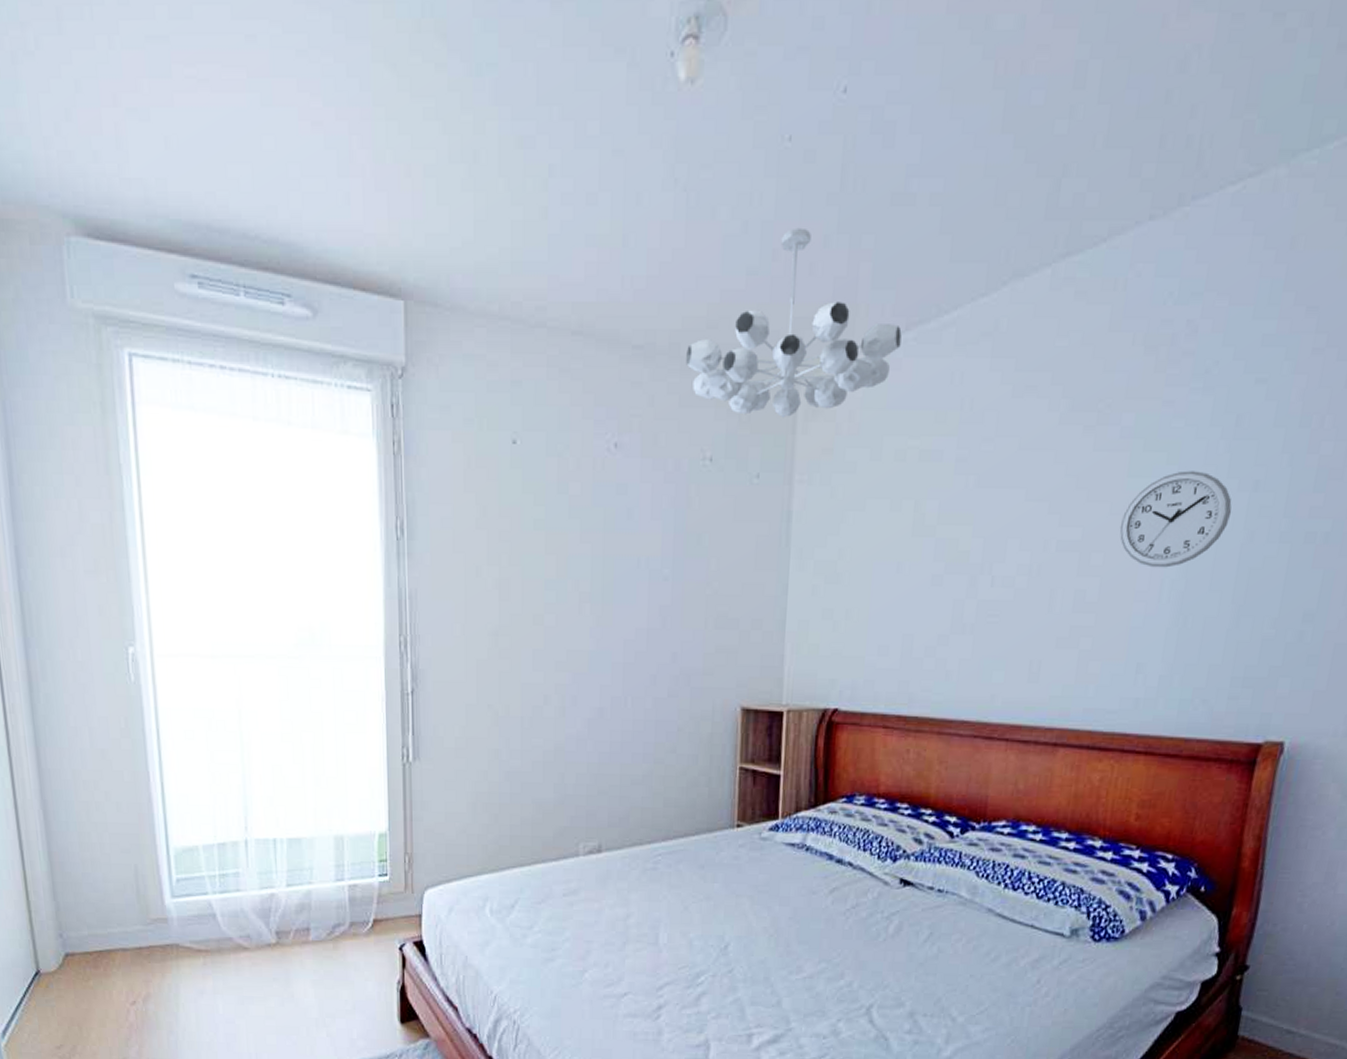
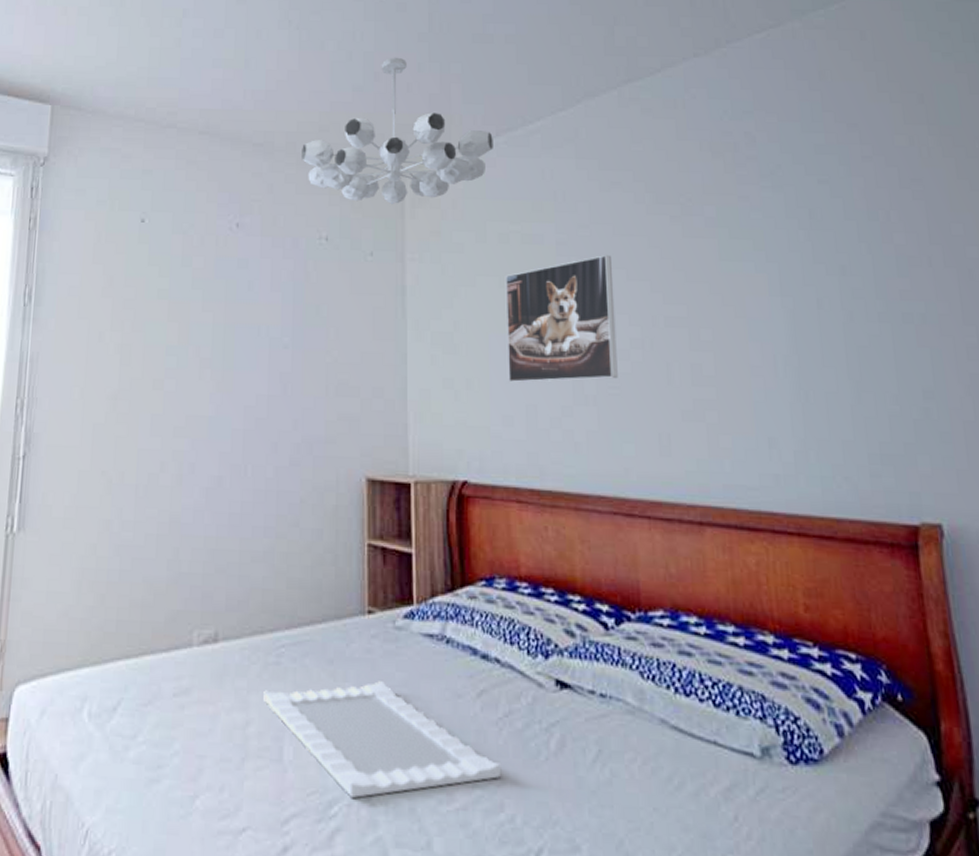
decorative tray: none [642,881,844,970] -> present [263,680,500,798]
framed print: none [888,473,1012,613] -> present [505,255,618,383]
wall clock: present [1119,470,1232,568] -> none [722,256,826,344]

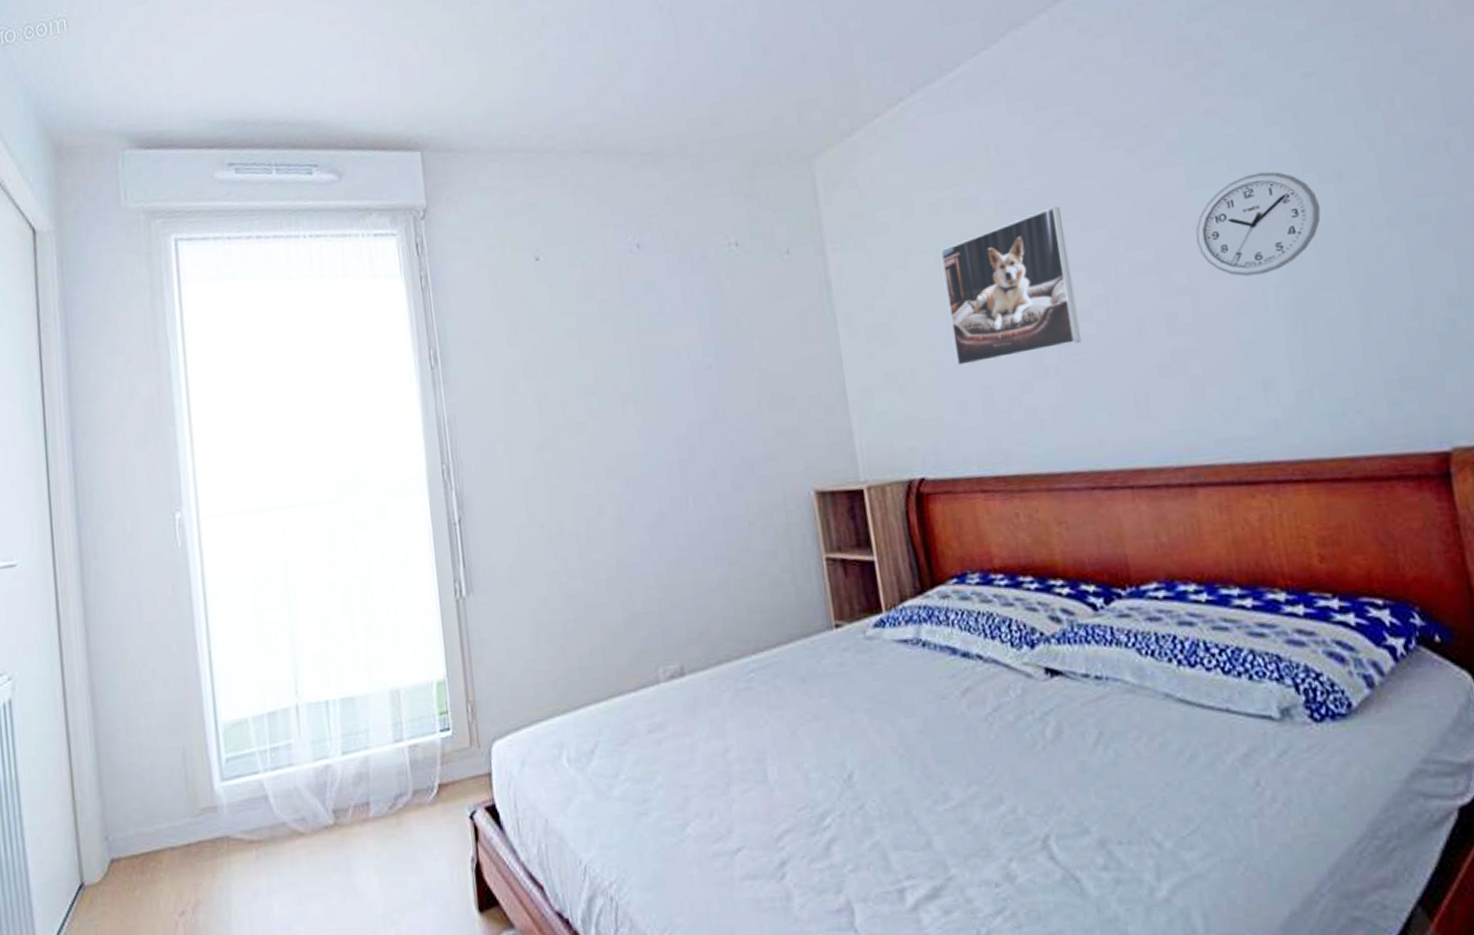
decorative tray: present [263,680,500,798] -> none [738,691,996,808]
chandelier: present [302,57,493,204] -> none [694,24,910,198]
wall clock: none [722,256,826,344] -> present [1195,171,1321,277]

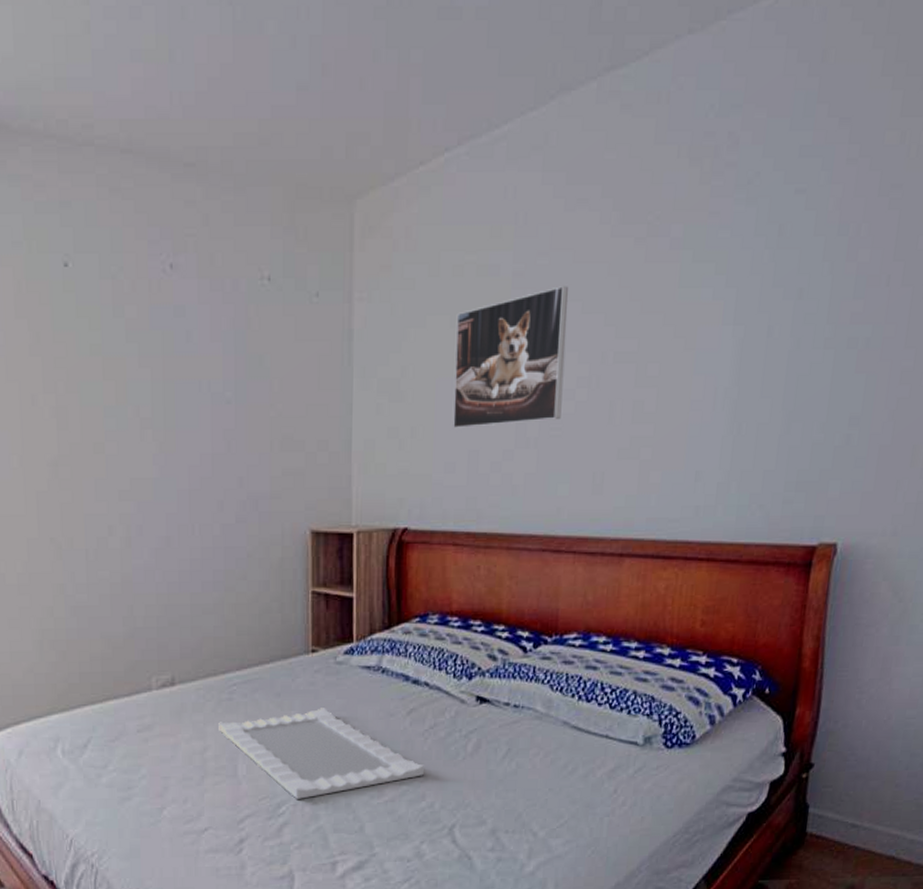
decorative tray: none [738,691,996,808] -> present [218,706,424,799]
wall clock: present [1195,171,1321,277] -> none [673,280,779,377]

